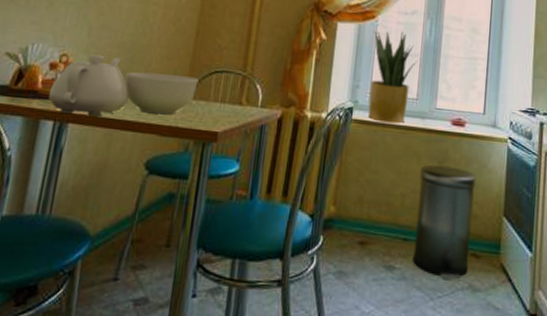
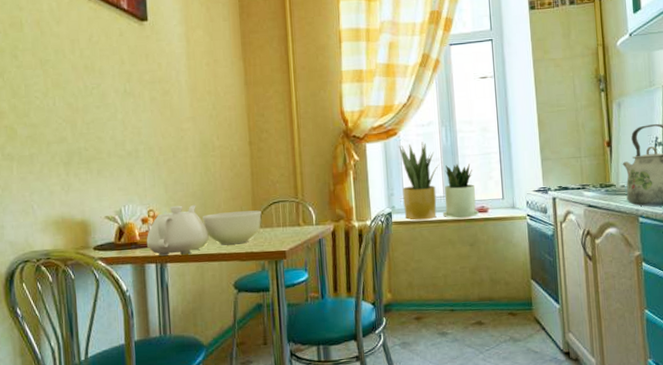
planter: none [412,63,455,130] -> present [442,163,480,219]
pedal bin: present [413,164,476,279] -> none [456,246,508,335]

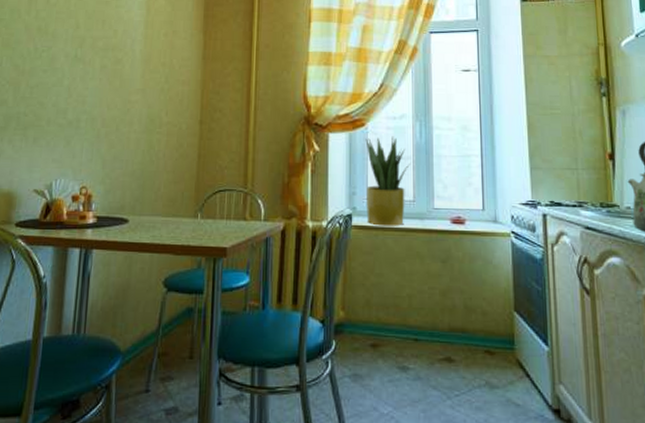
teapot: present [146,204,209,256] -> none [73,184,143,241]
bowl: present [203,210,262,245] -> none [138,197,204,235]
planter: present [442,163,480,219] -> none [411,164,455,229]

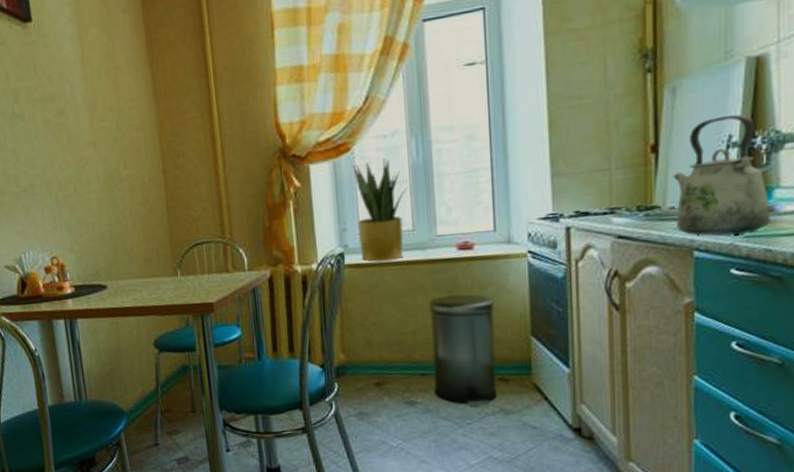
pedal bin: none [425,264,484,376] -> present [429,294,497,405]

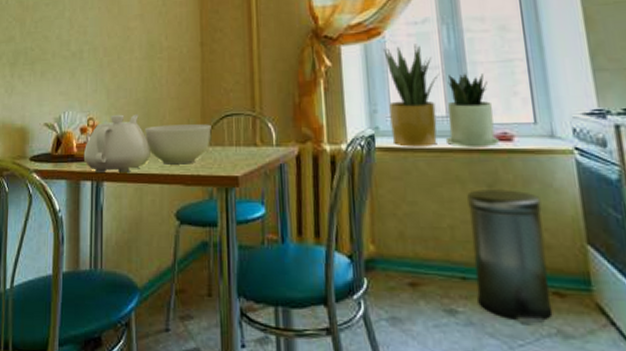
teapot: none [51,249,122,310] -> present [83,113,150,172]
bowl: none [113,254,182,297] -> present [145,124,211,165]
planter: none [411,185,462,259] -> present [445,73,501,148]

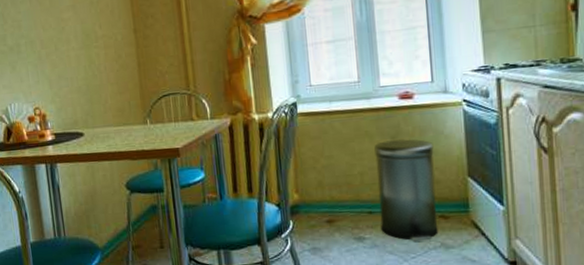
teapot: present [83,113,150,172] -> none [34,100,98,156]
bowl: present [145,124,211,165] -> none [90,104,151,144]
planter: present [383,44,439,148] -> none [303,18,352,111]
planter: present [445,73,501,148] -> none [357,41,403,108]

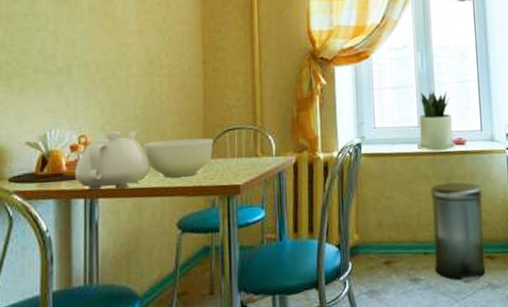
teapot: none [34,100,98,156] -> present [74,130,150,190]
bowl: none [90,104,151,144] -> present [144,138,214,178]
planter: none [357,41,403,108] -> present [416,91,457,151]

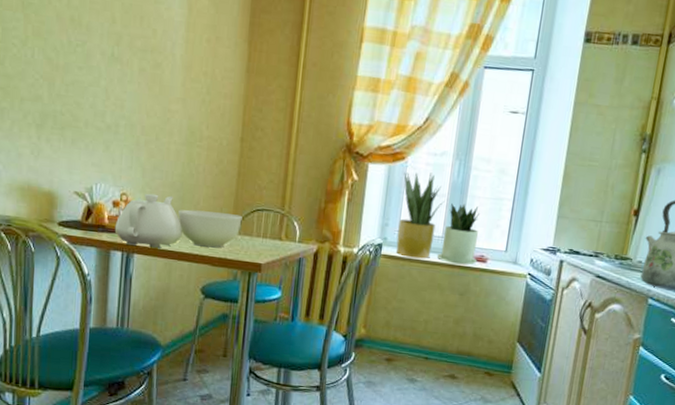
planter: none [370,66,414,153] -> present [395,172,444,259]
pedal bin: present [431,182,486,281] -> none [433,296,494,392]

